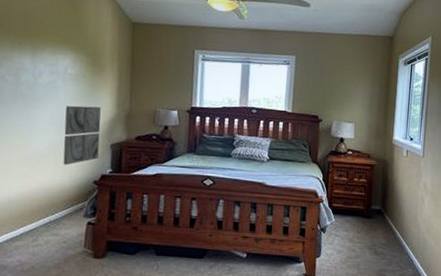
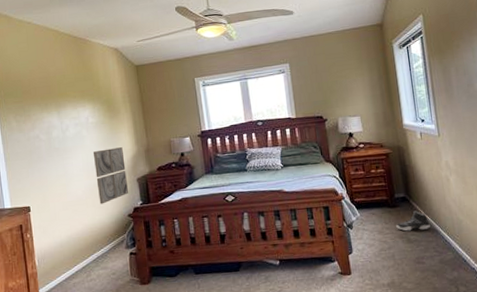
sneaker: none [367,224,398,244] -> present [396,210,430,232]

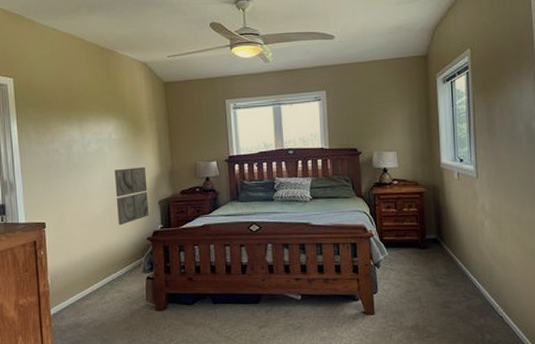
sneaker: present [396,210,430,232] -> none [425,253,460,274]

